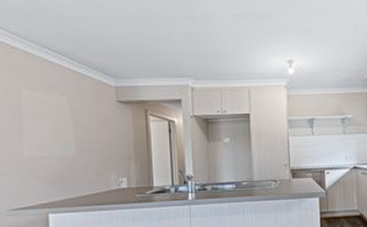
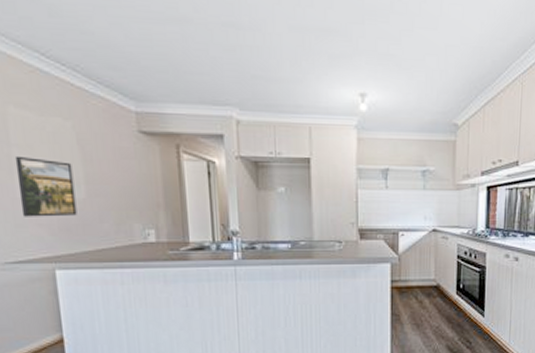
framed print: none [24,125,68,172] -> present [14,155,77,217]

